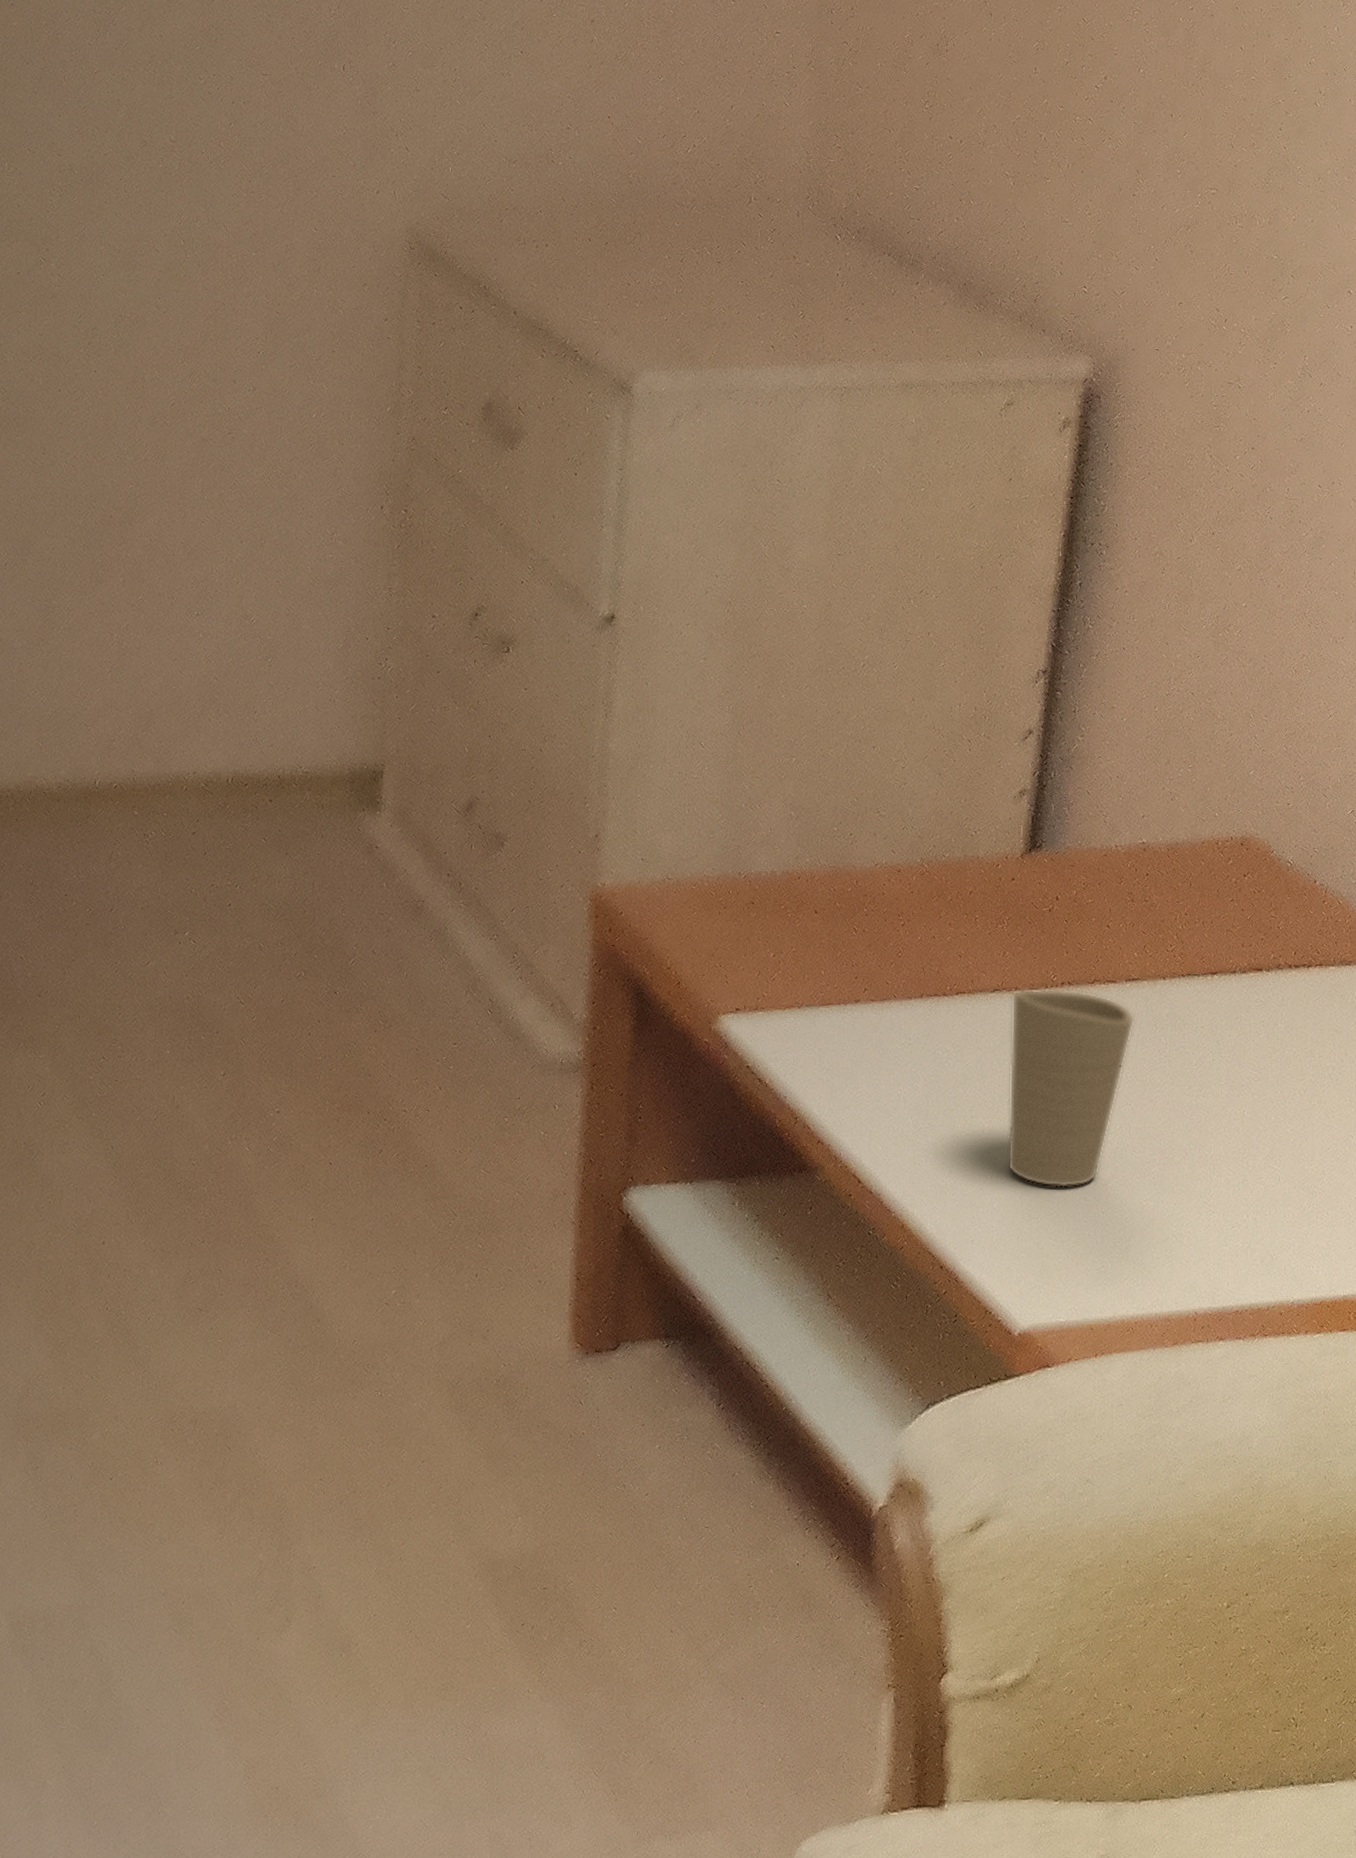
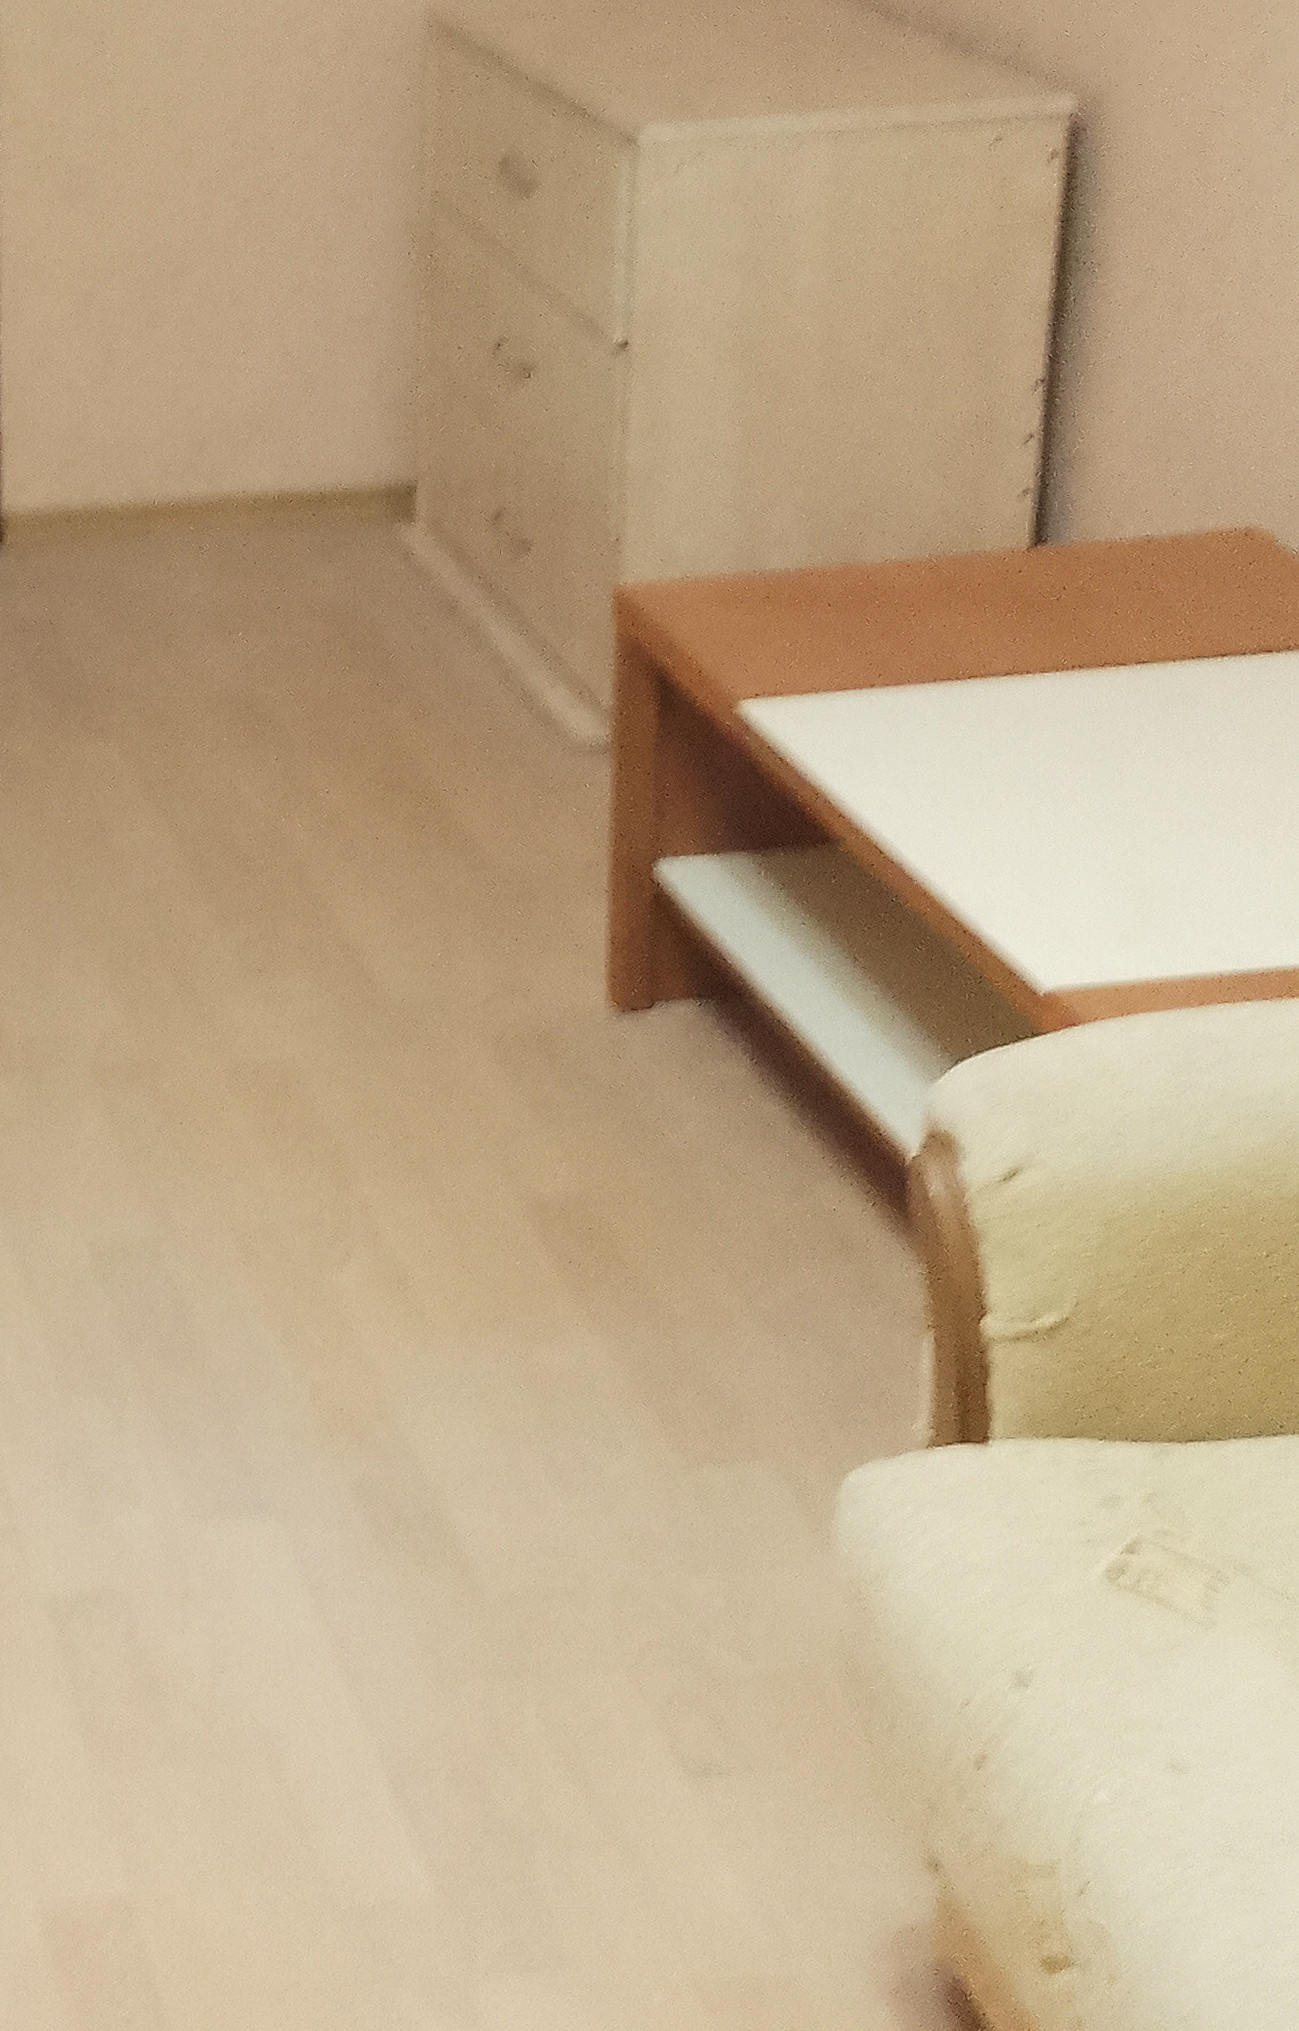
cup: present [1007,988,1135,1189] -> none [1023,672,1147,858]

